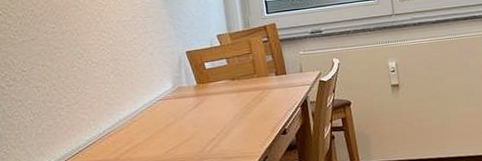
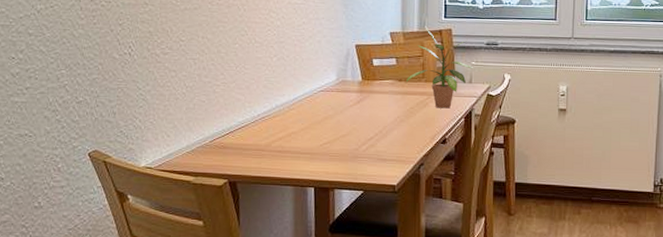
potted plant: none [238,24,302,101] -> present [405,26,473,109]

